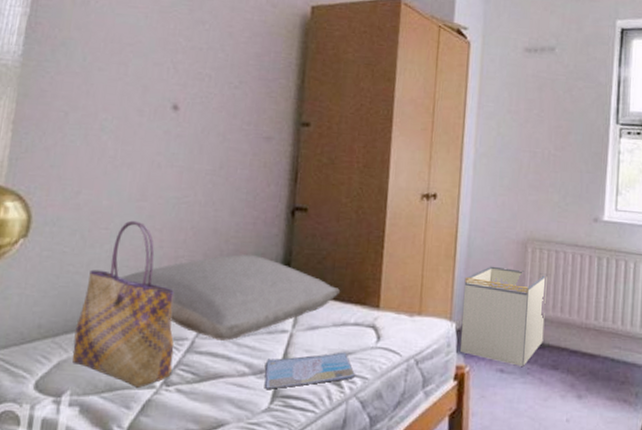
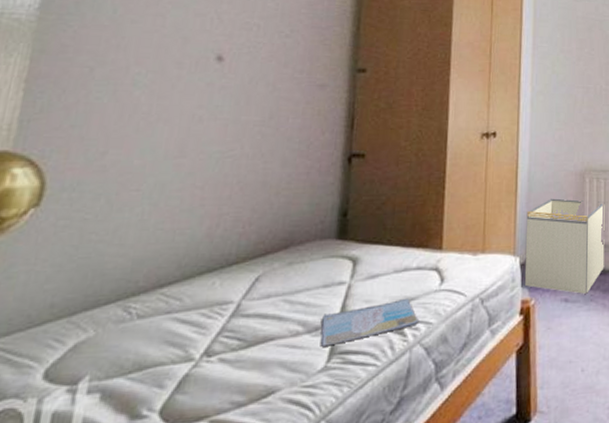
tote bag: present [72,220,174,388] -> none [93,179,217,363]
pillow: present [121,254,340,341] -> none [154,205,400,300]

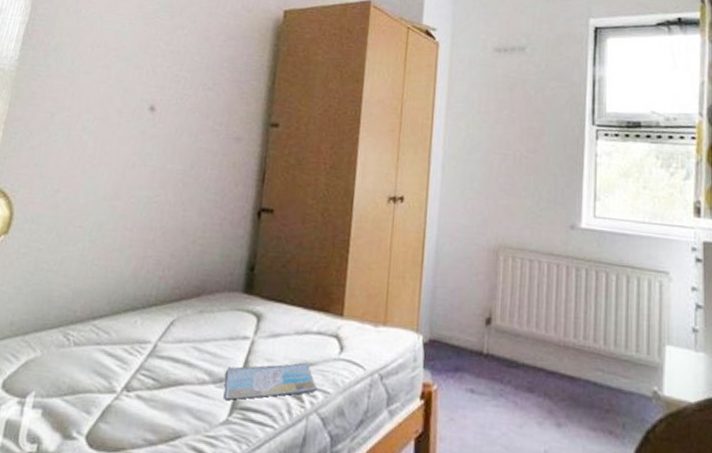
storage bin: present [524,198,605,294] -> none [426,274,521,387]

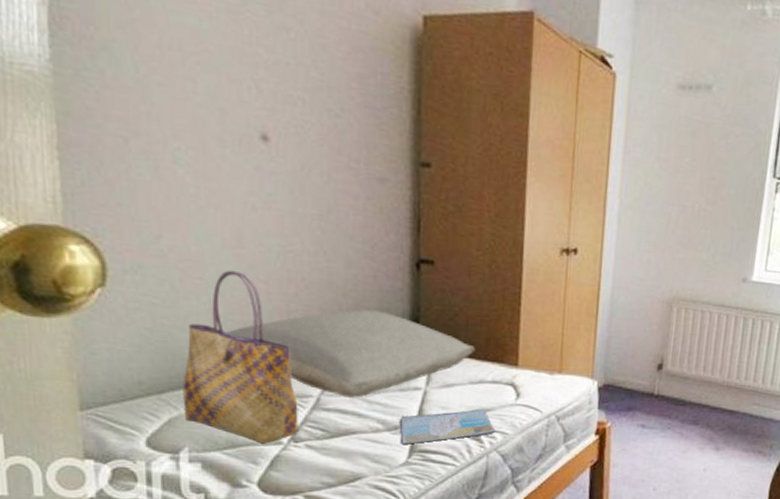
tote bag: none [39,219,140,392] -> present [182,270,298,444]
pillow: none [91,255,303,346] -> present [227,309,475,398]

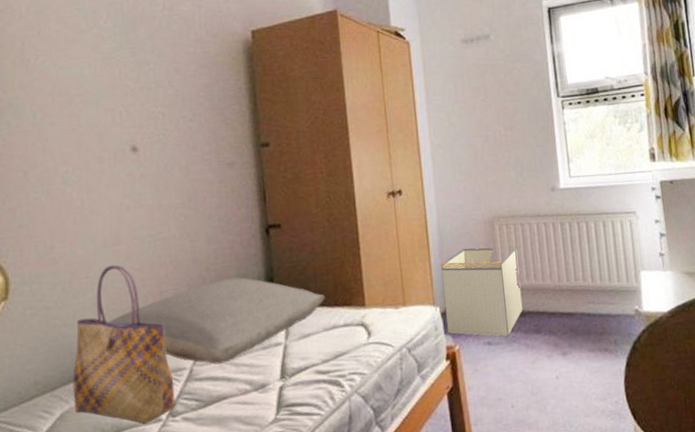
book: present [399,408,496,445] -> none [265,353,354,403]
storage bin: none [601,325,692,422] -> present [441,246,523,336]

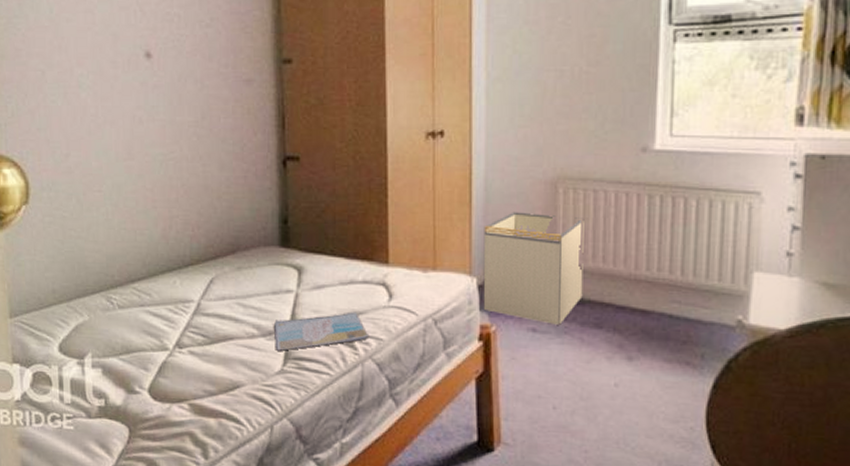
tote bag: present [72,264,175,424] -> none [86,181,182,350]
pillow: present [109,277,325,365] -> none [121,210,343,302]
book: none [265,353,354,403] -> present [273,311,370,352]

